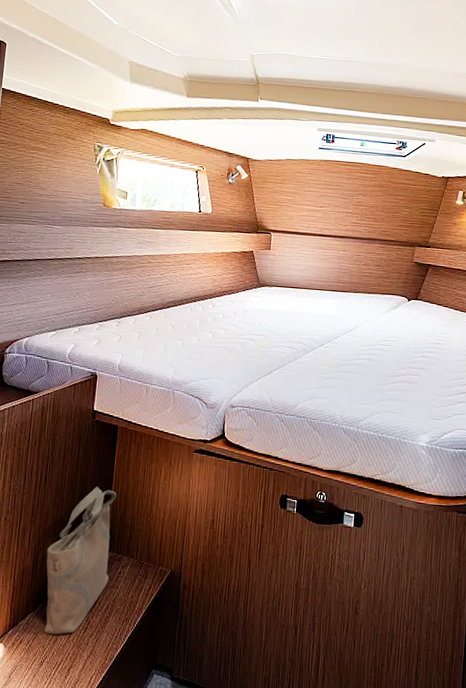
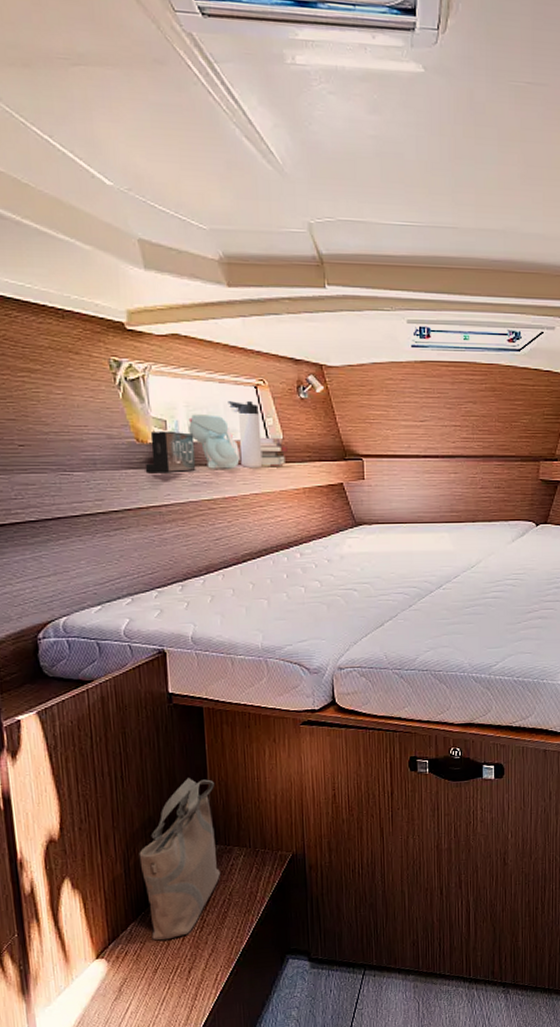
alarm clock: none [107,199,146,233] -> present [146,431,196,474]
stuffed animal: none [143,189,178,233] -> present [188,414,240,470]
thermos bottle: none [174,181,197,234] -> present [227,401,263,469]
books: none [192,210,214,235] -> present [260,437,288,467]

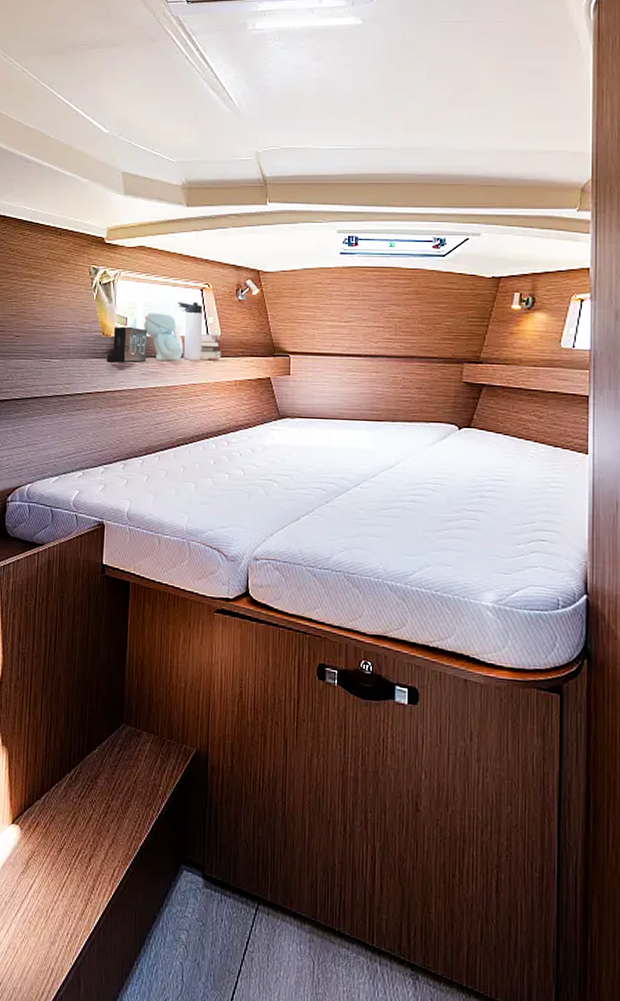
tote bag: present [139,778,220,941] -> none [60,651,132,819]

